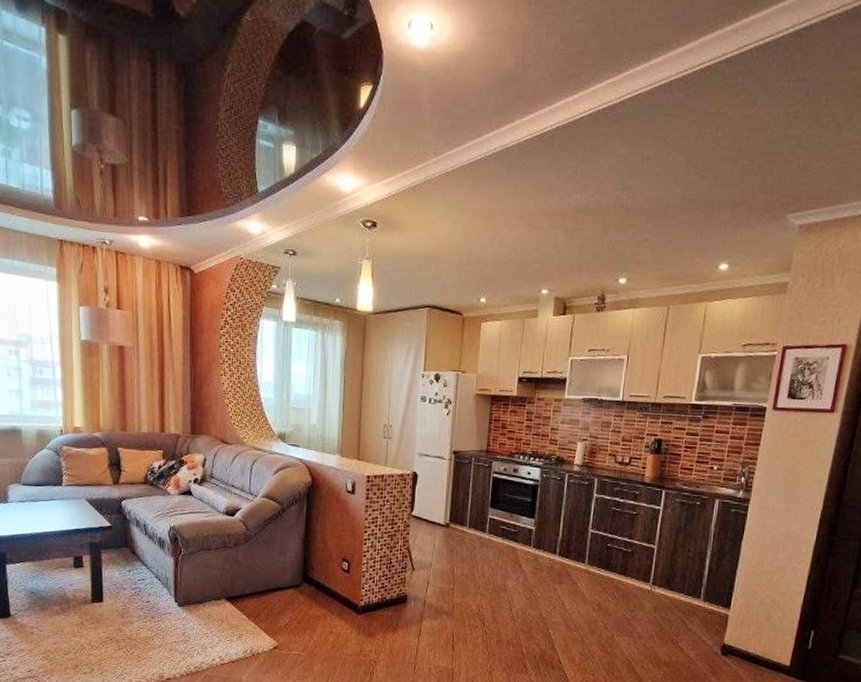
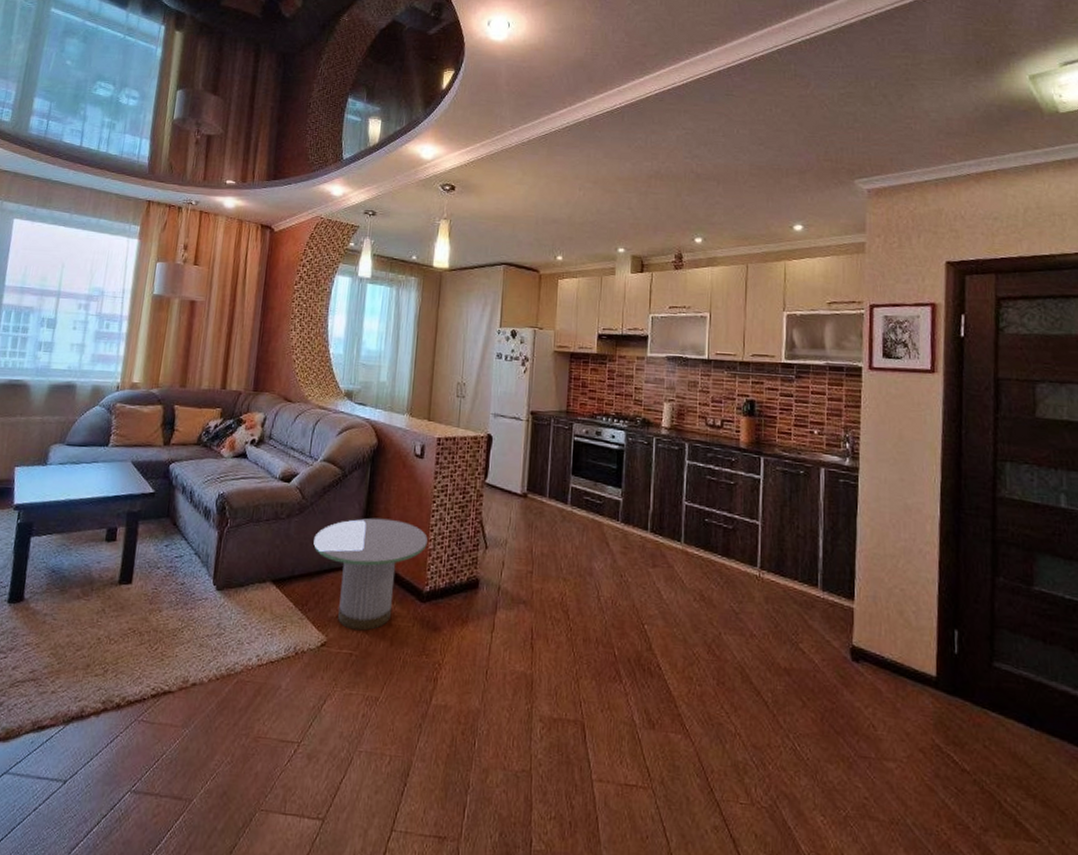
side table: none [260,545,361,637] -> present [313,517,428,631]

